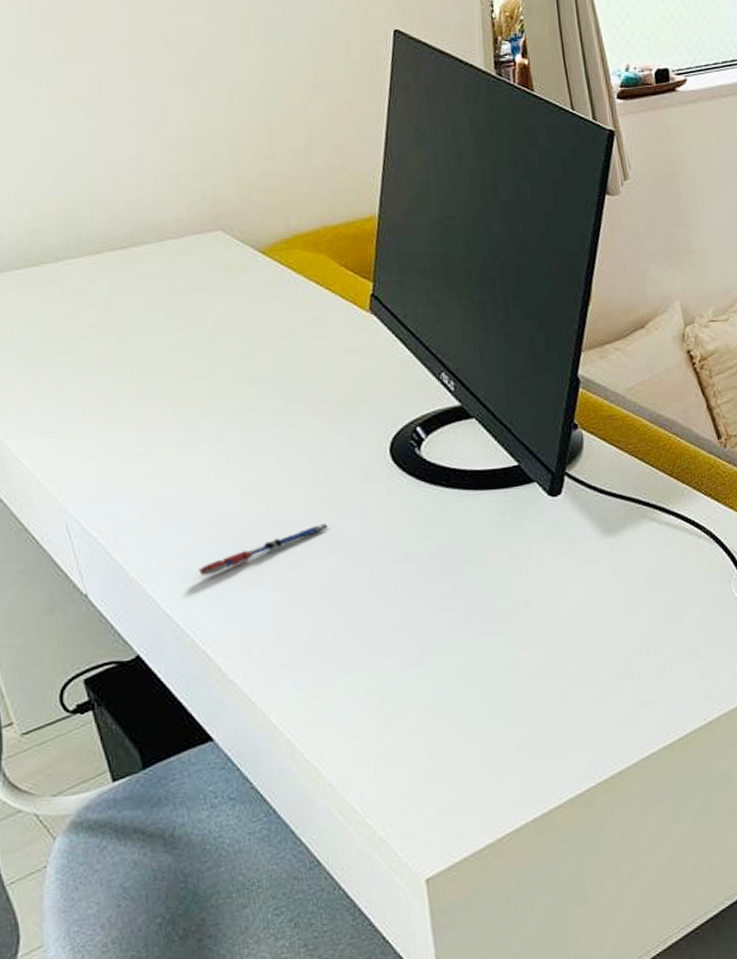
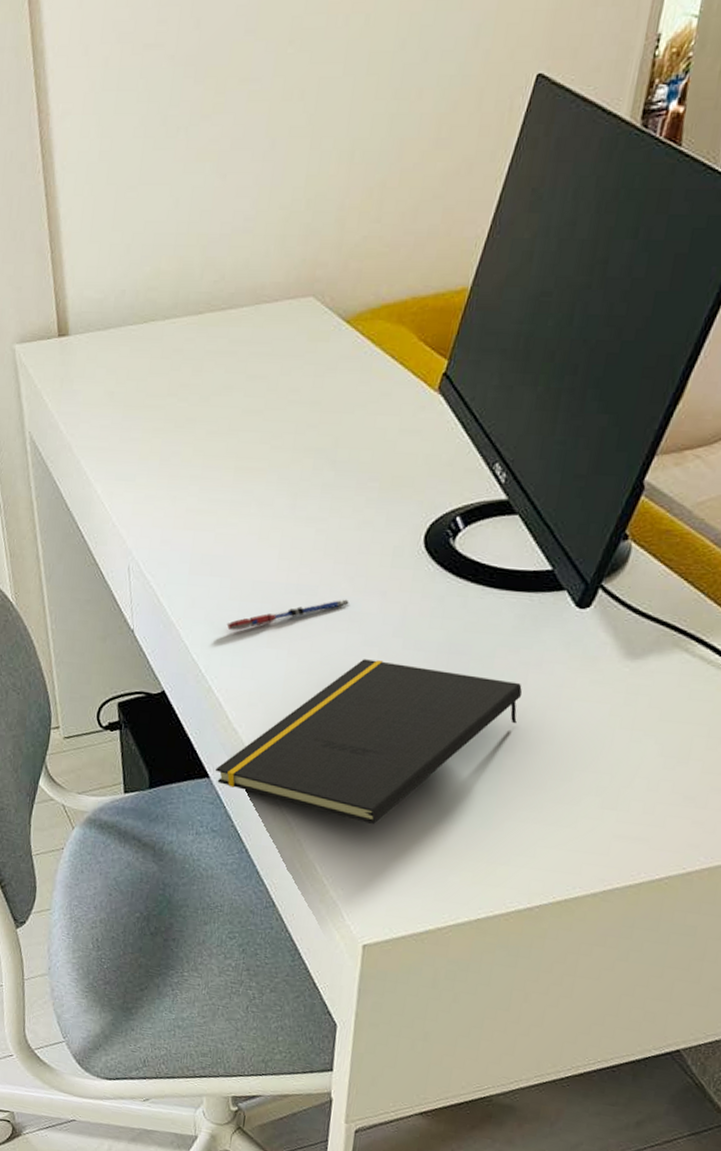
notepad: none [219,576,522,749] -> present [216,659,523,824]

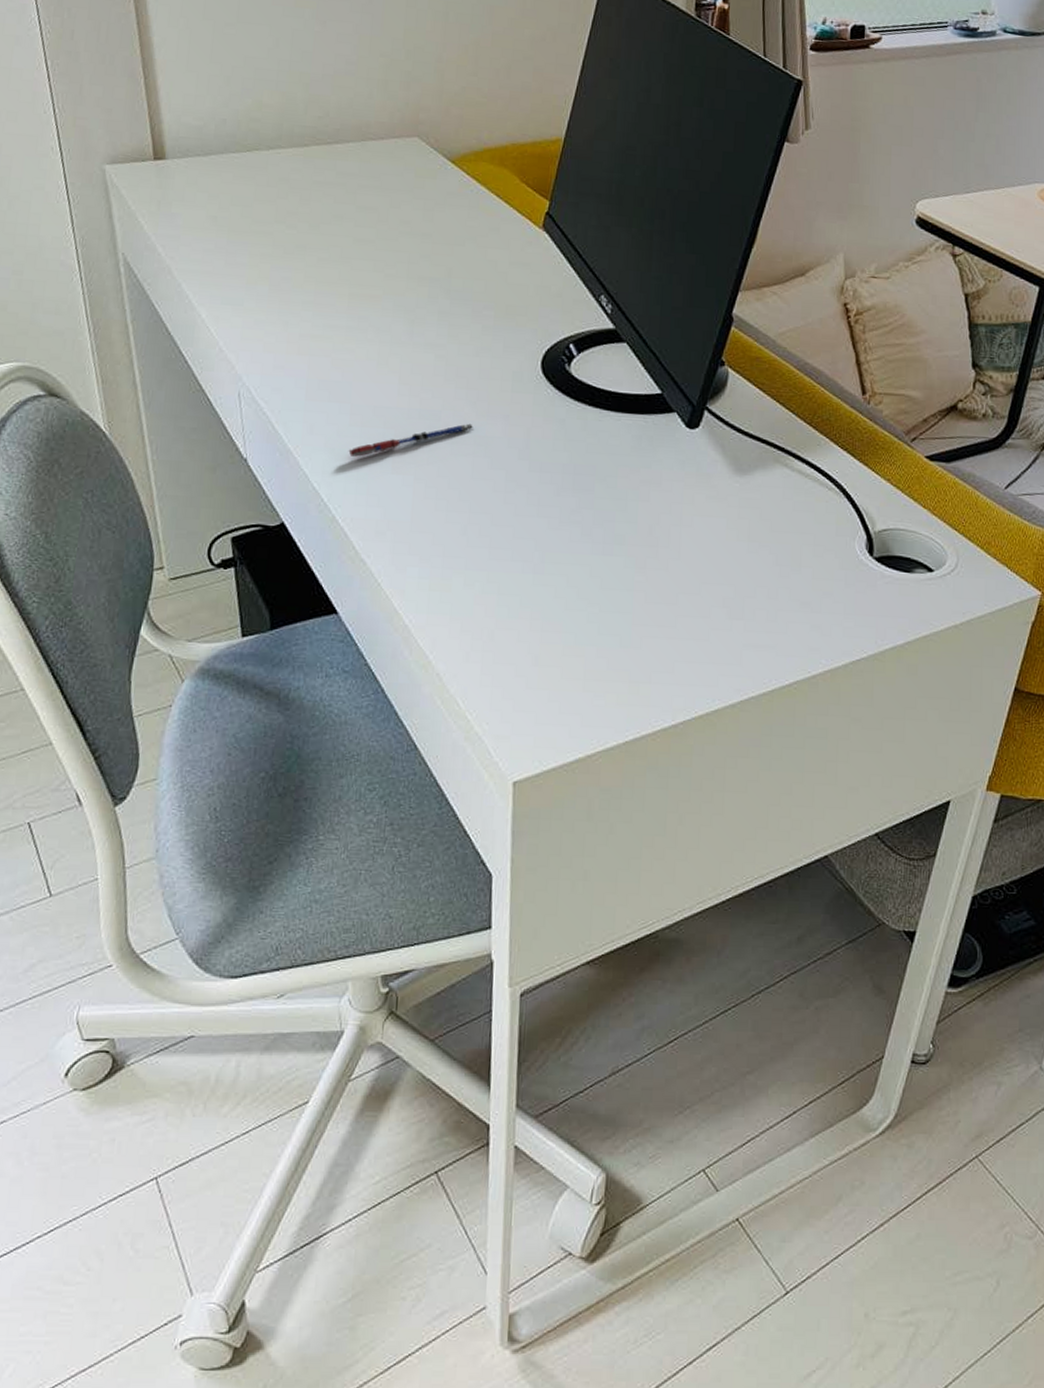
notepad: present [216,659,523,824] -> none [344,482,647,651]

